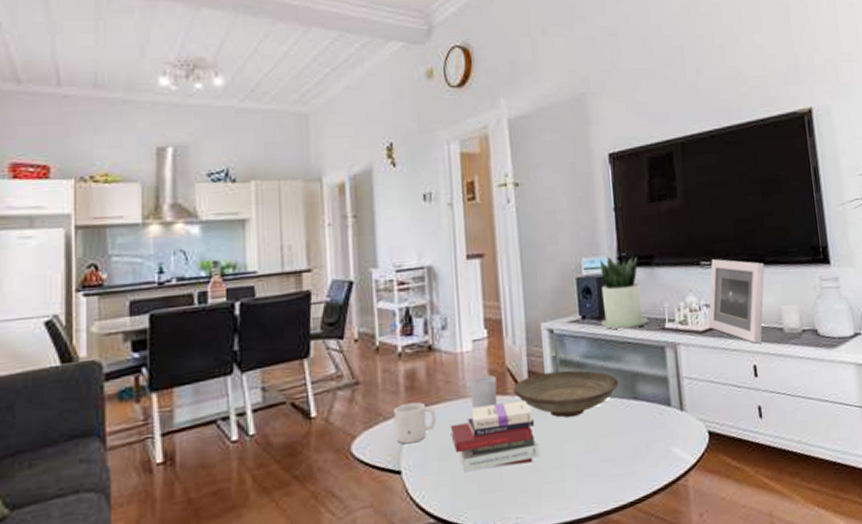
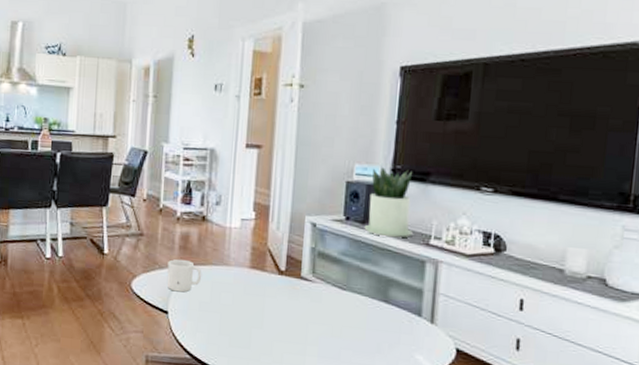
books: present [450,400,540,472] -> none [212,275,288,333]
candle holder: present [469,374,498,409] -> none [232,250,257,278]
decorative bowl: present [514,370,619,418] -> none [271,259,373,304]
picture frame: present [708,259,765,344] -> none [477,187,557,279]

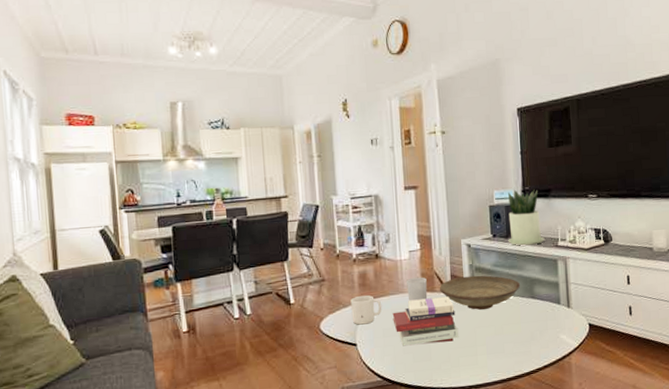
books: none [212,275,288,333] -> present [392,296,459,347]
candle holder: none [232,250,257,278] -> present [407,277,428,301]
decorative bowl: none [271,259,373,304] -> present [440,275,521,310]

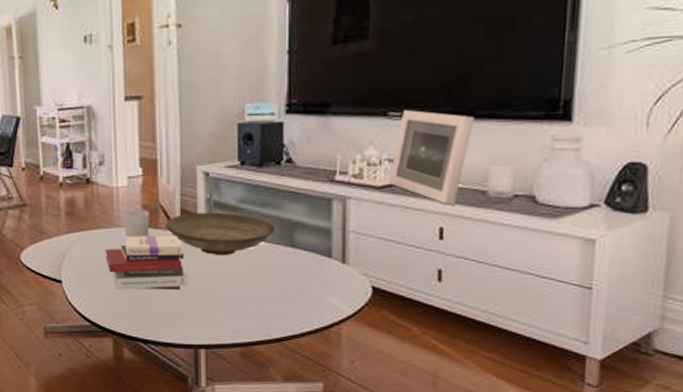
mug: present [350,295,382,325] -> none [55,225,93,260]
planter: present [508,189,545,246] -> none [261,102,315,178]
picture frame: none [592,193,641,259] -> present [388,110,476,205]

